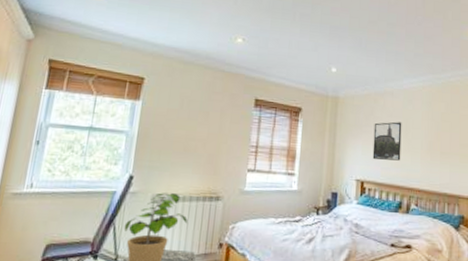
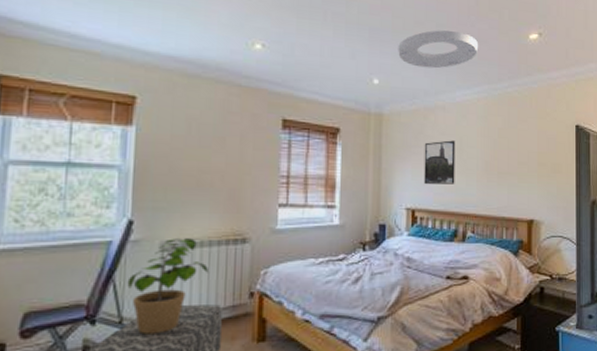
ceiling light: none [353,28,425,60] -> present [398,30,479,69]

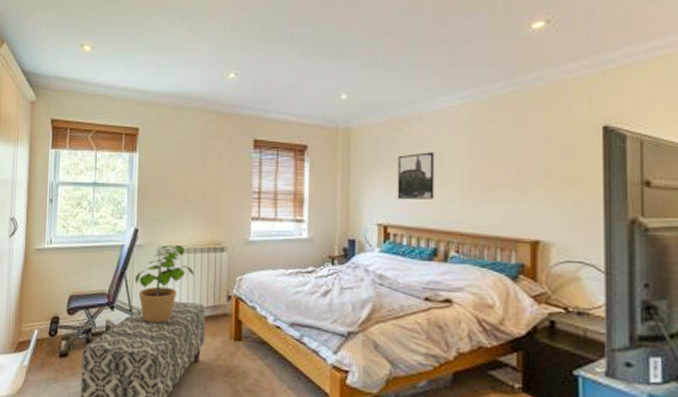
ceiling light: present [398,30,479,69] -> none [367,33,463,77]

